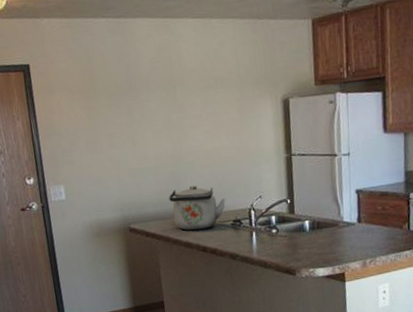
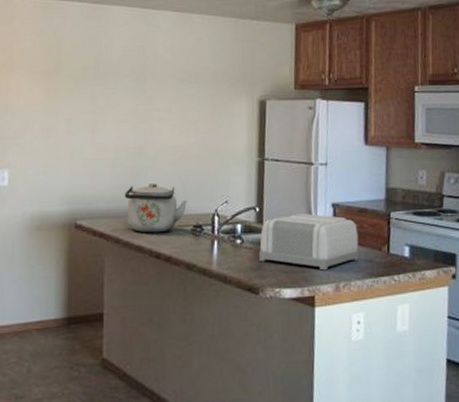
toaster: none [292,201,382,250] -> present [258,213,359,271]

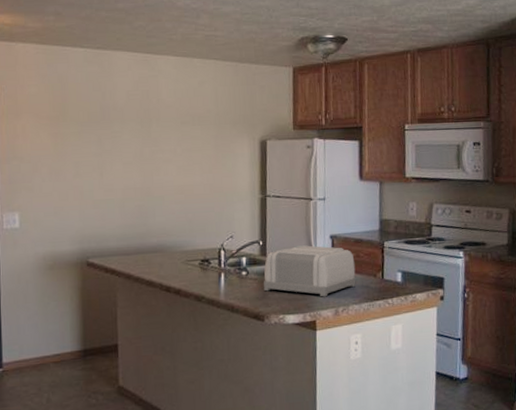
kettle: present [124,182,187,233] -> none [134,220,194,269]

